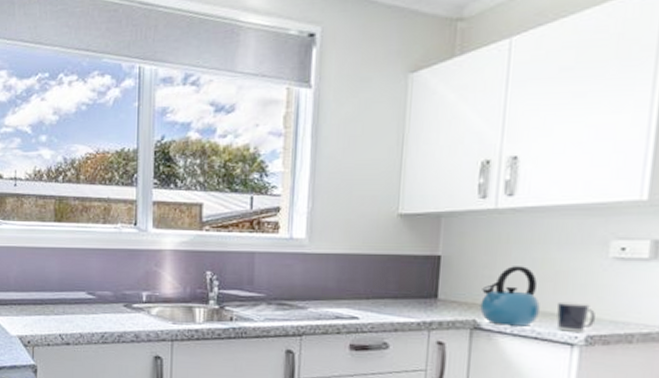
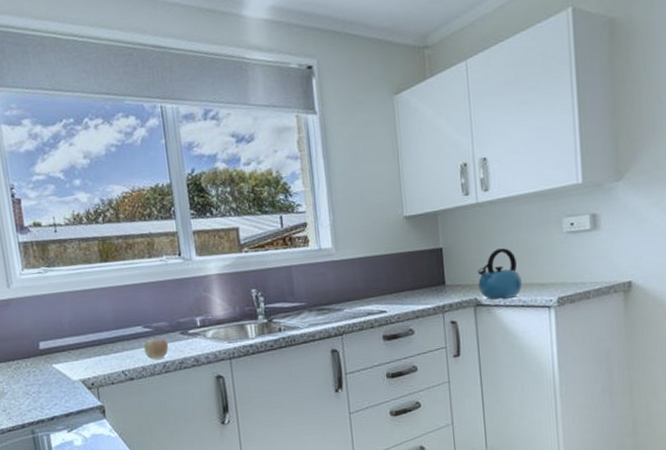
fruit: none [85,303,109,329] -> present [144,335,168,360]
mug: present [556,301,595,332] -> none [533,272,562,297]

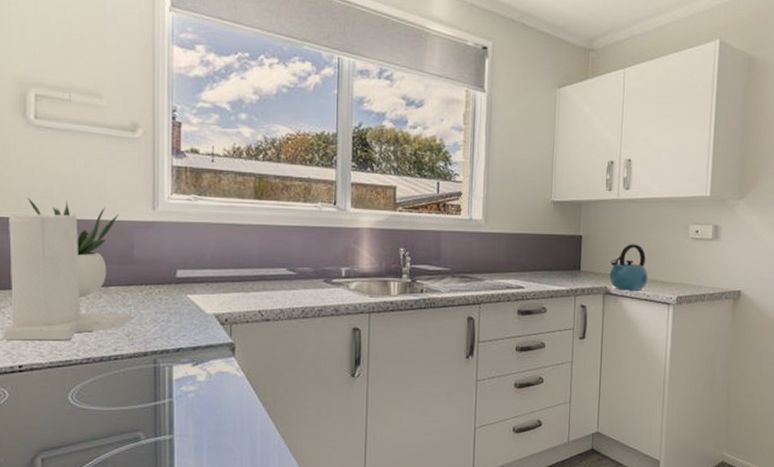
fruit: present [144,335,168,360] -> none [285,279,309,304]

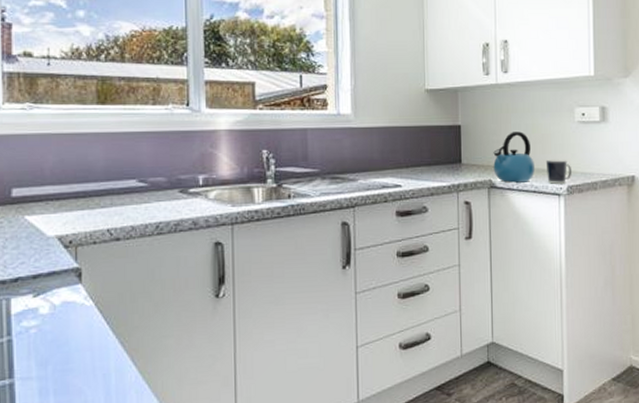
mug: none [658,271,682,294] -> present [545,159,571,184]

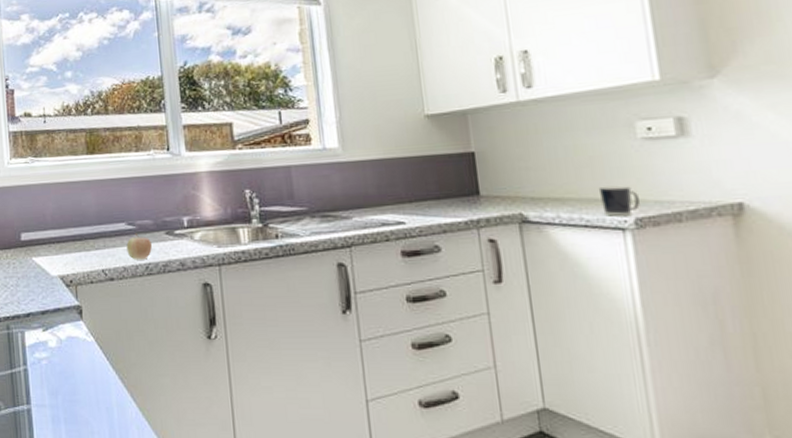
fruit: none [136,191,164,219] -> present [126,233,152,260]
kettle: present [493,131,536,183] -> none [521,155,585,216]

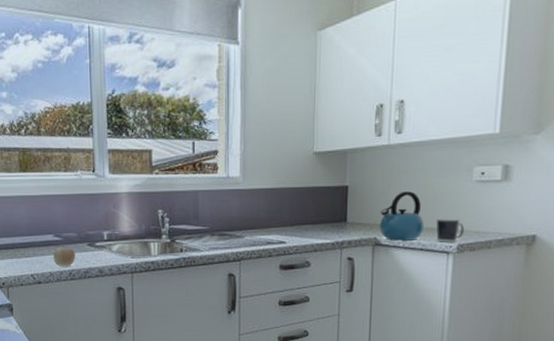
kettle: none [521,155,585,216] -> present [379,191,425,241]

